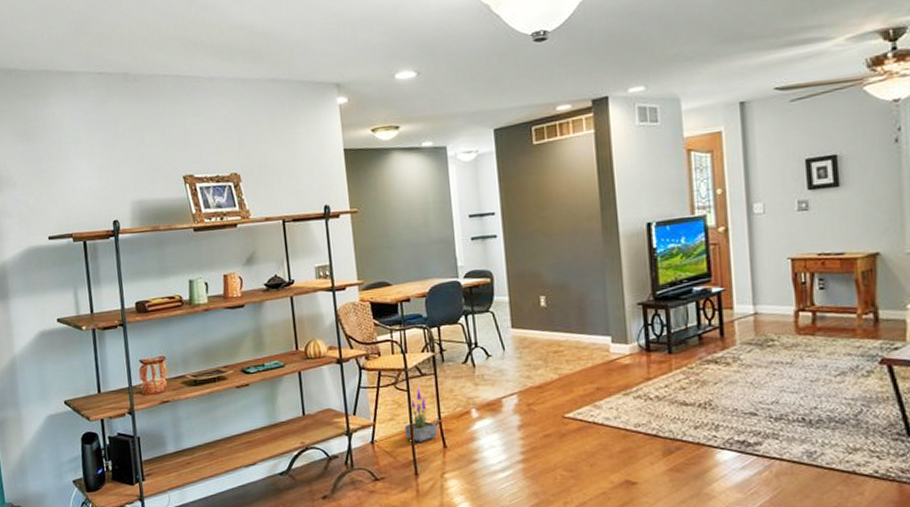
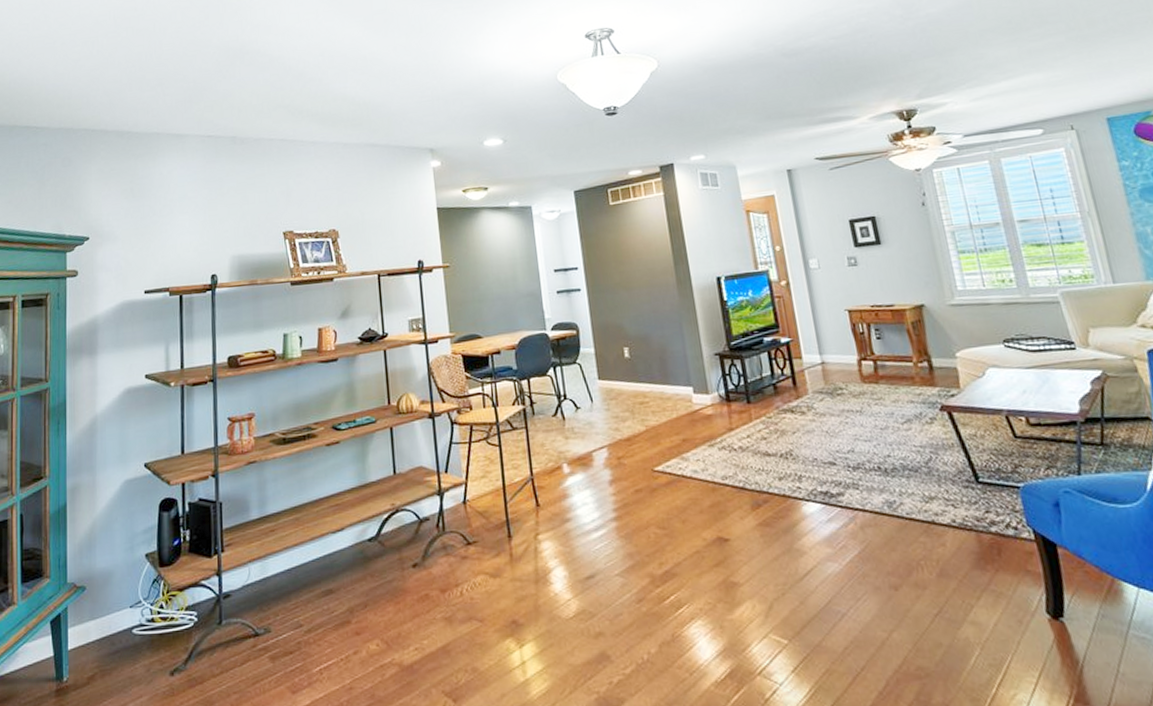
potted plant: present [404,387,438,442] -> none [497,441,530,501]

